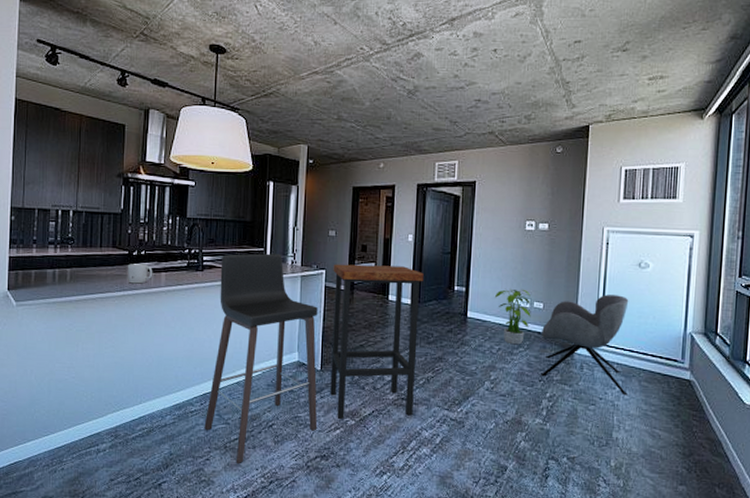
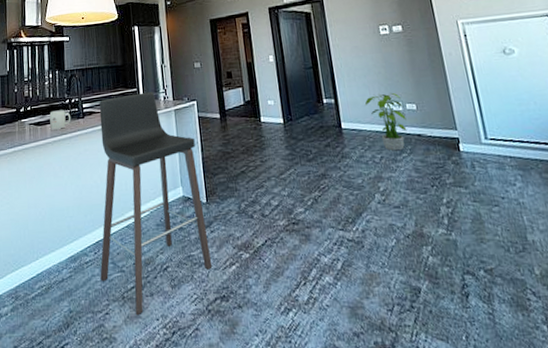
mug: present [127,263,153,284] -> none [16,119,39,139]
mug: none [165,259,189,279] -> present [49,109,71,130]
bar stool: present [330,264,424,419] -> none [203,86,308,253]
armchair: present [540,295,629,396] -> none [421,85,531,191]

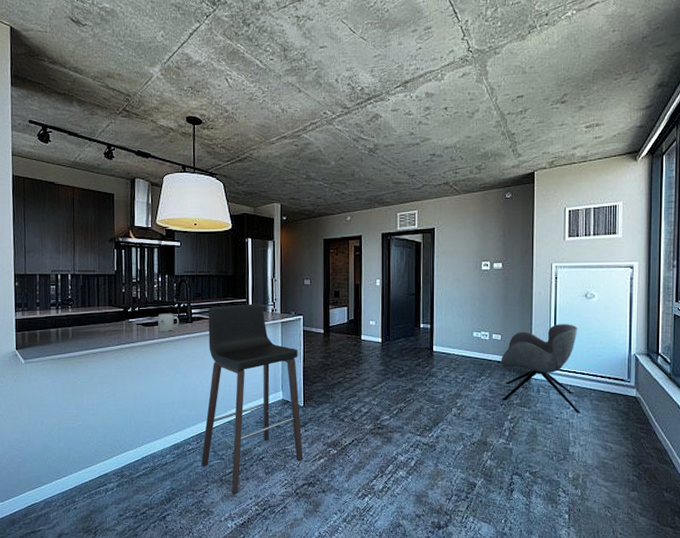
potted plant: present [364,92,407,151] -> none [456,323,490,374]
armchair: none [421,85,531,191] -> present [501,324,581,414]

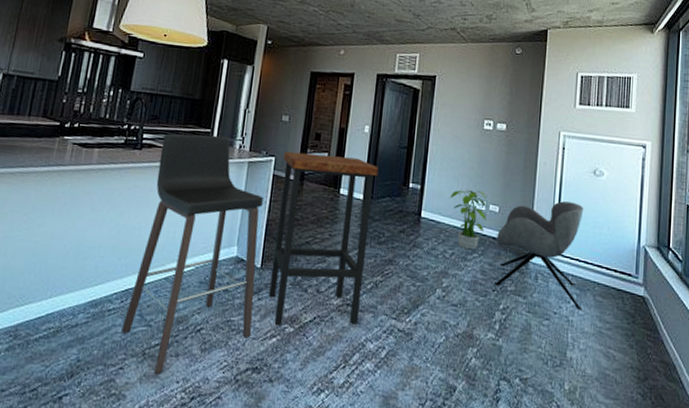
mug: present [158,313,180,331] -> none [98,134,126,157]
bar stool: none [310,308,392,449] -> present [269,151,379,325]
potted plant: none [456,323,490,374] -> present [449,188,487,250]

